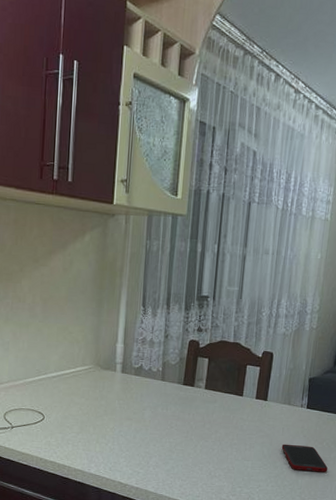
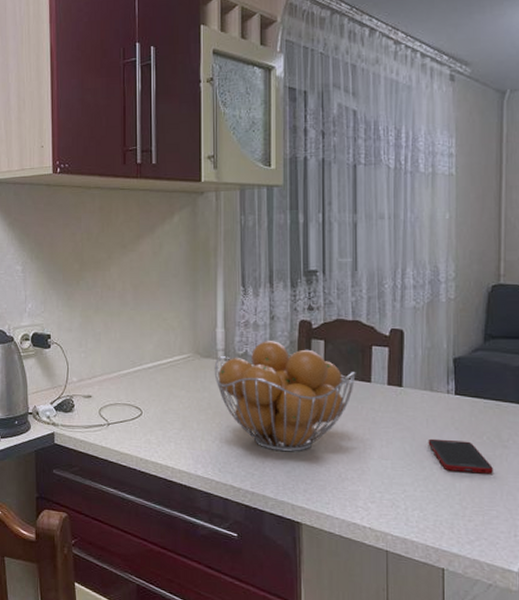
fruit basket: none [112,357,232,454] -> present [214,341,356,452]

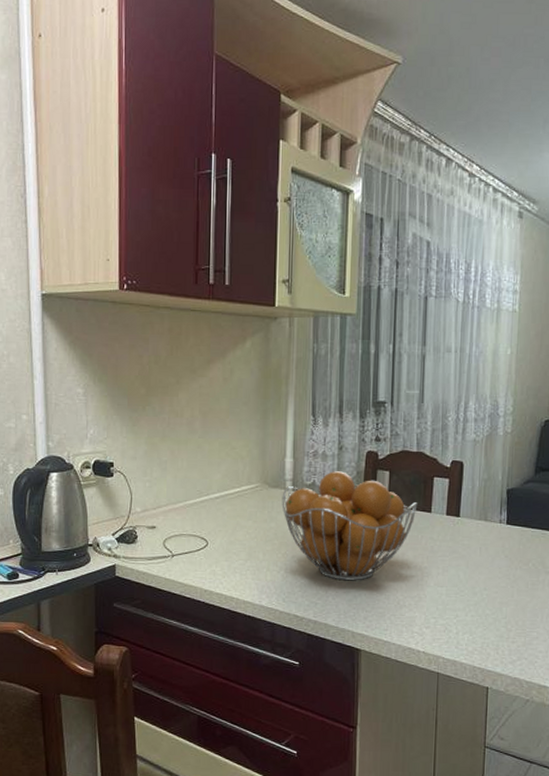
cell phone: present [428,438,493,474] -> none [480,566,536,599]

